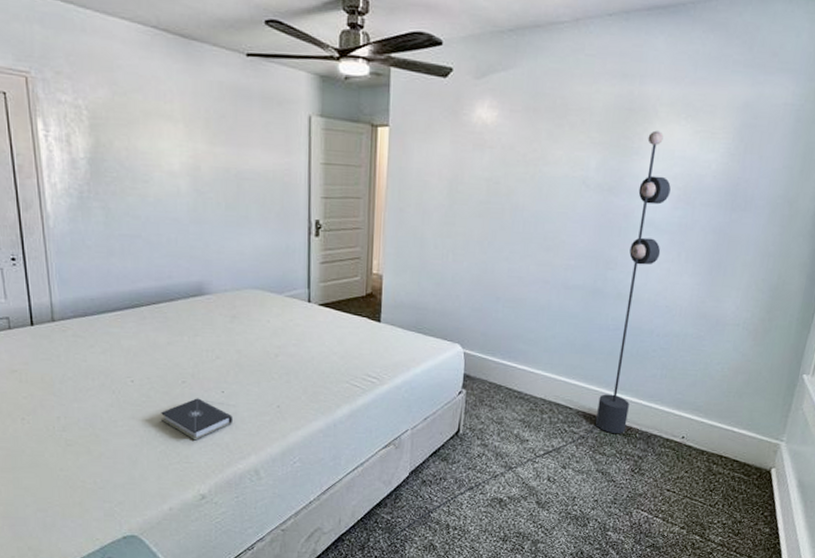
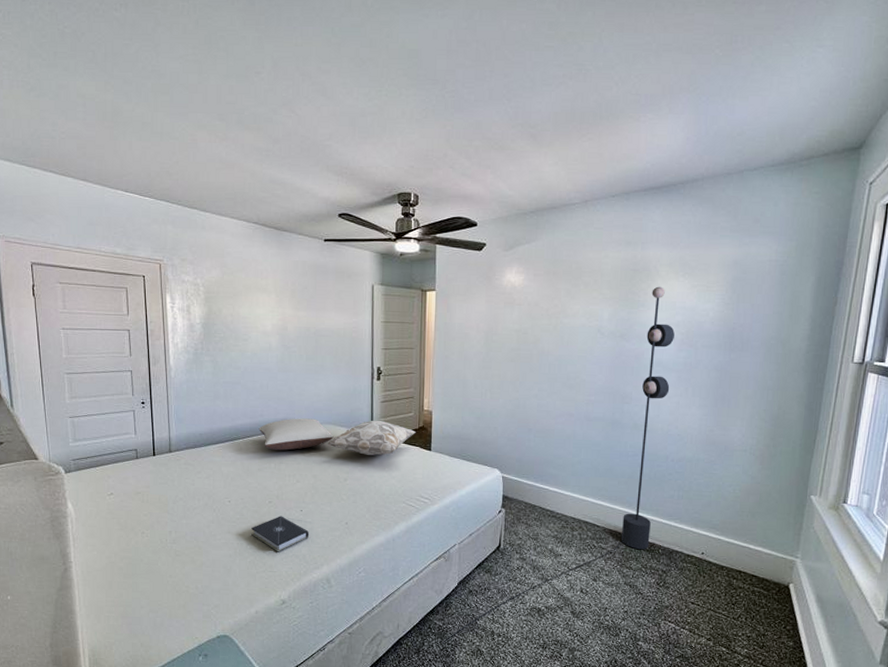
pillow: none [166,281,262,321] -> present [258,418,334,451]
decorative pillow: none [254,284,364,328] -> present [328,420,417,456]

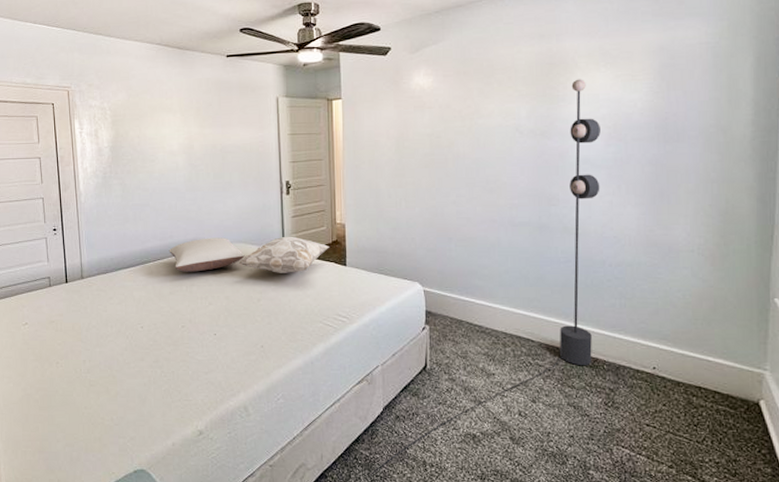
book: present [251,516,309,552] -> none [165,341,224,380]

